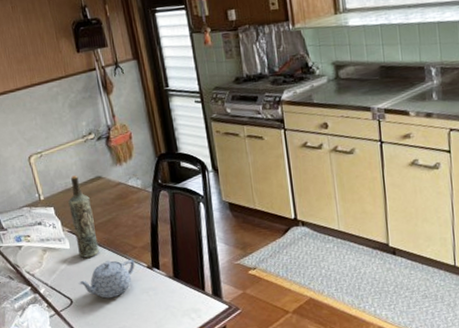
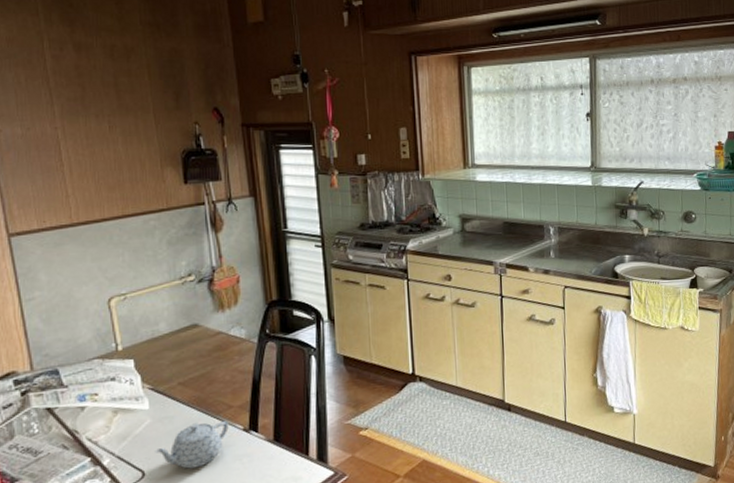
bottle: present [68,175,99,258] -> none [153,322,186,420]

